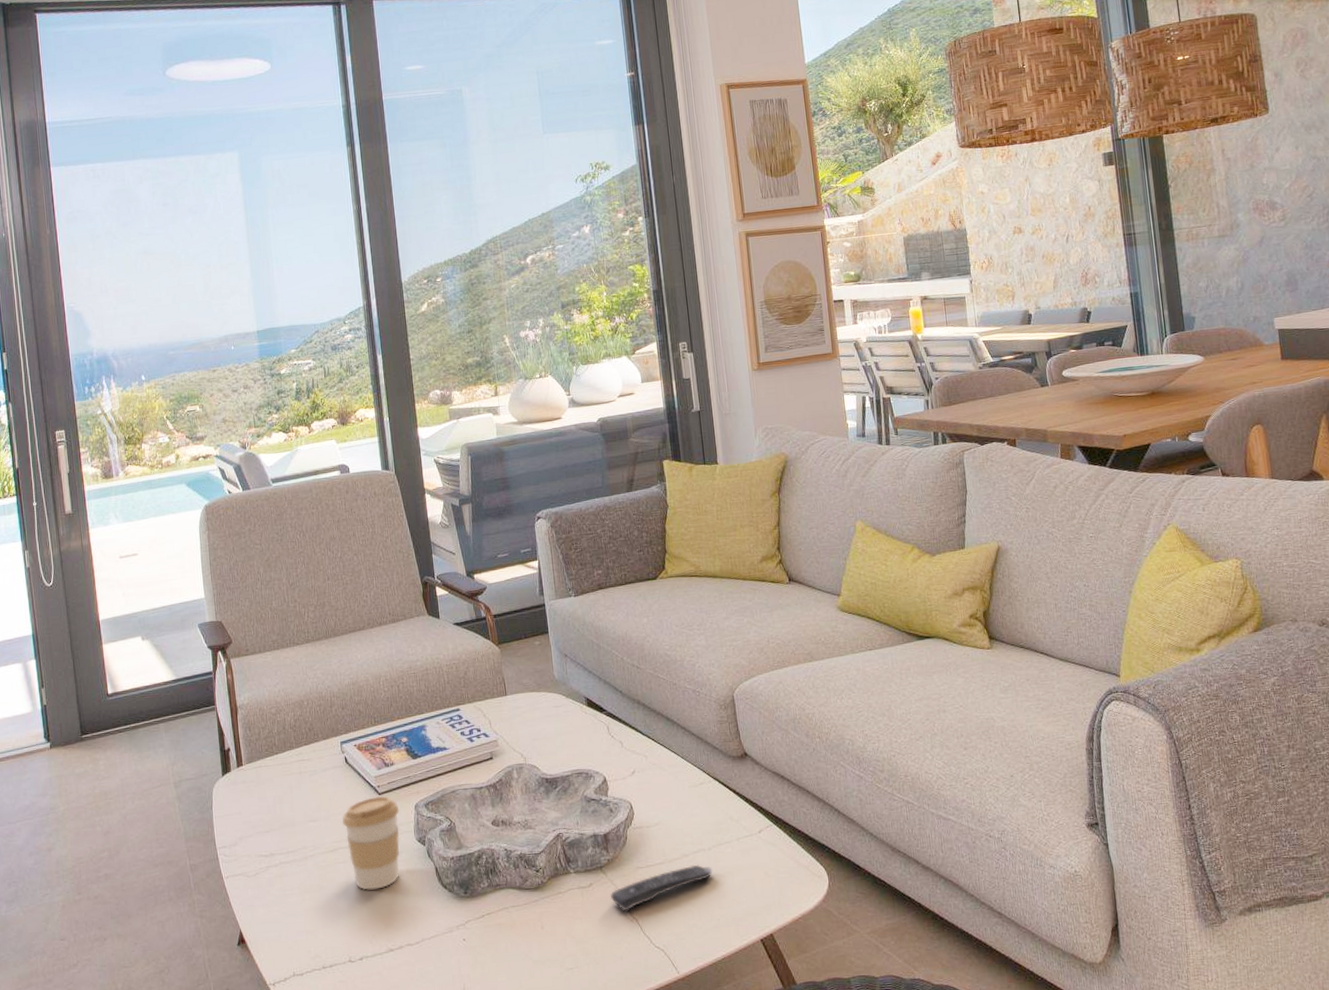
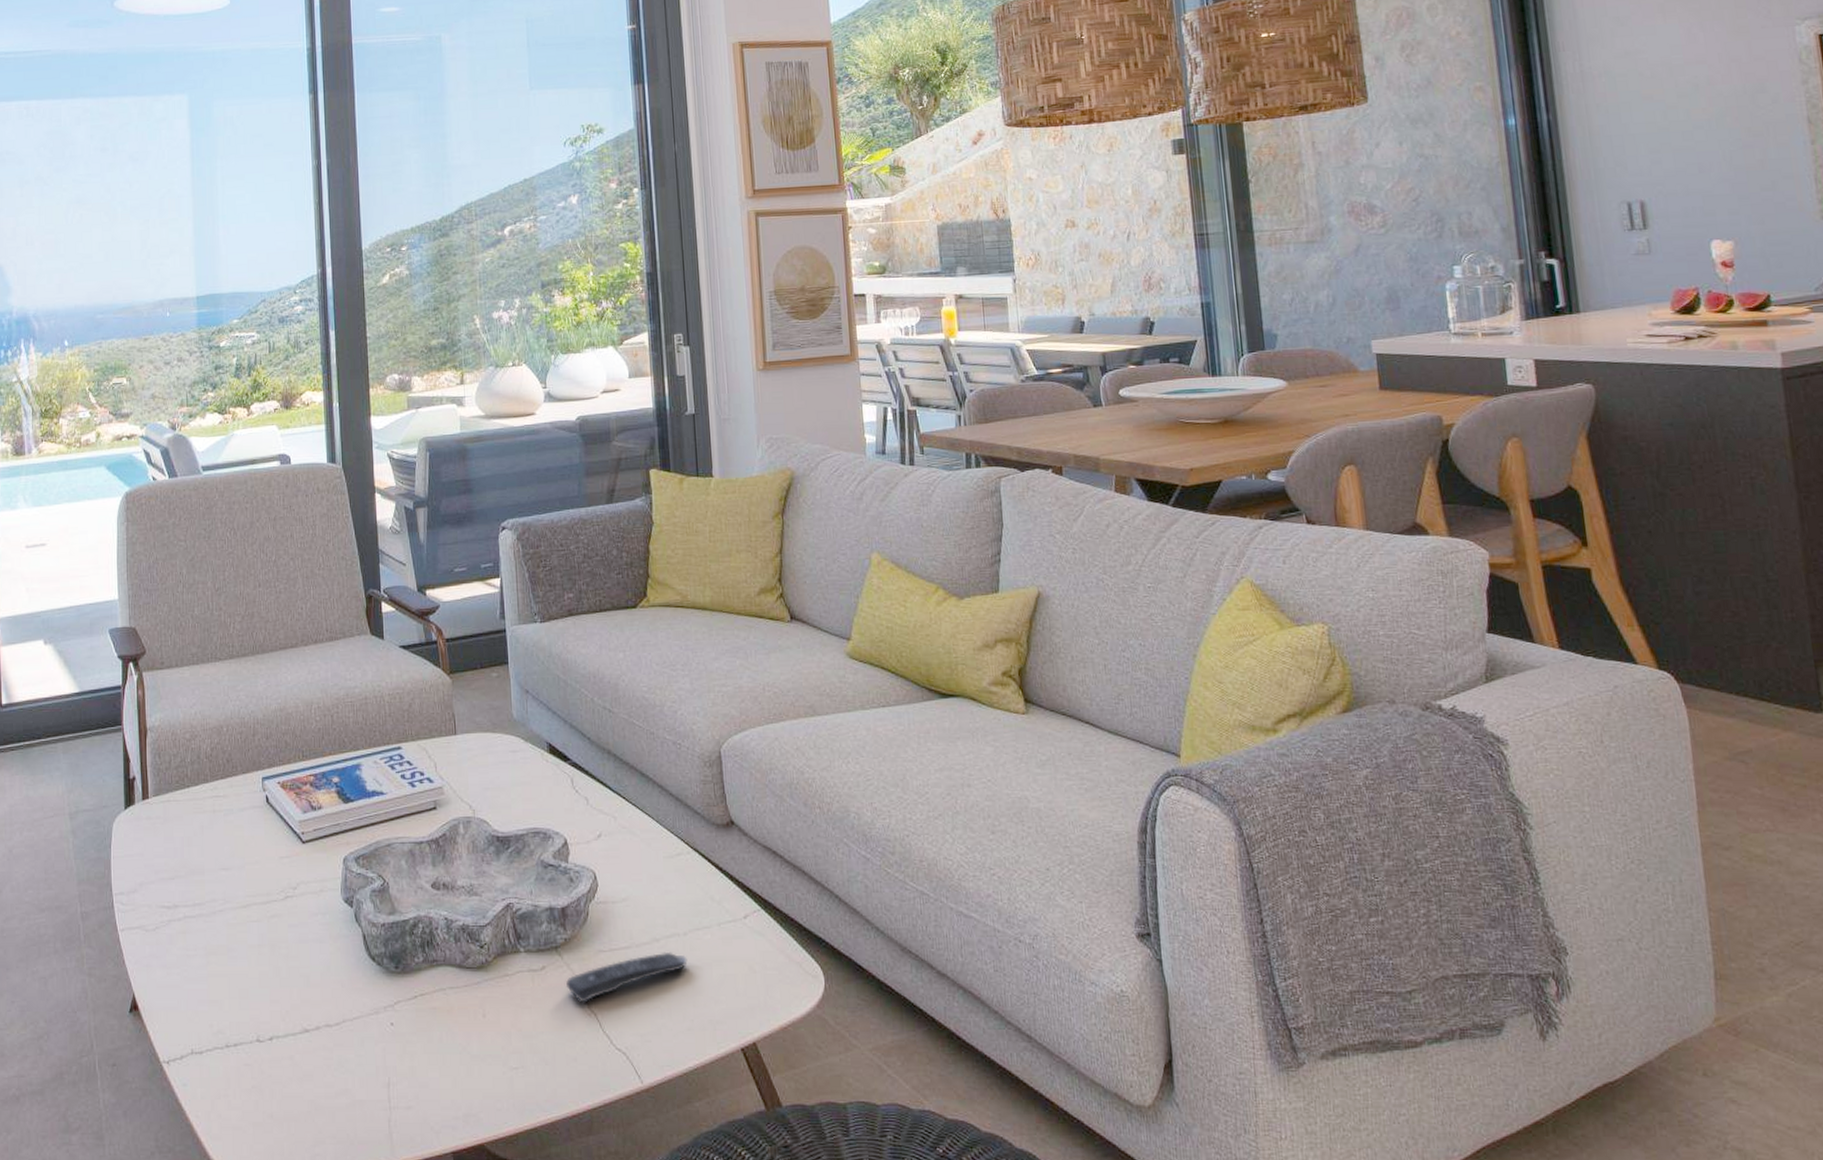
coffee cup: present [342,796,400,890] -> none [259,844,326,956]

